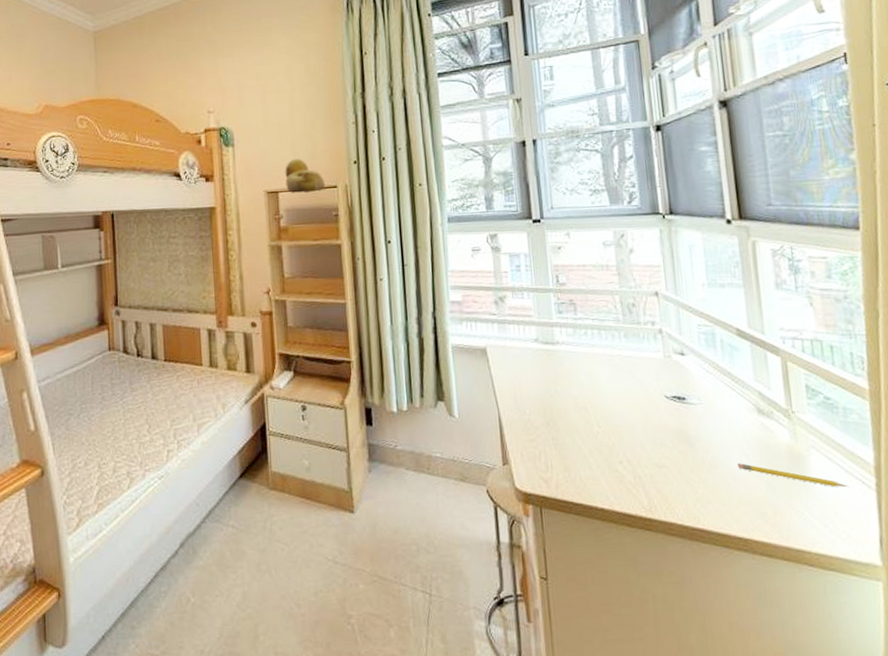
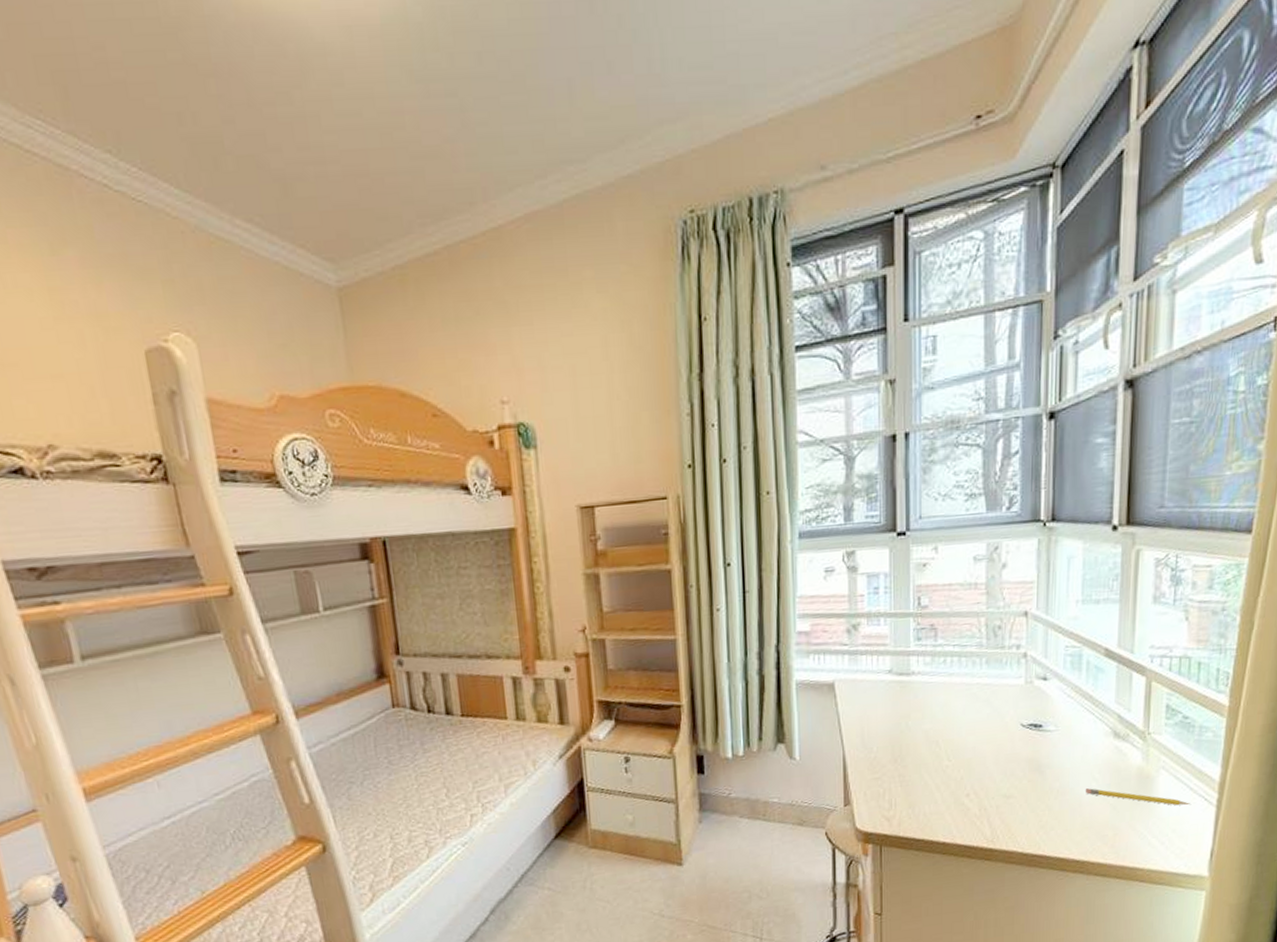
rubber duck: present [285,158,326,193] -> none [602,462,653,508]

